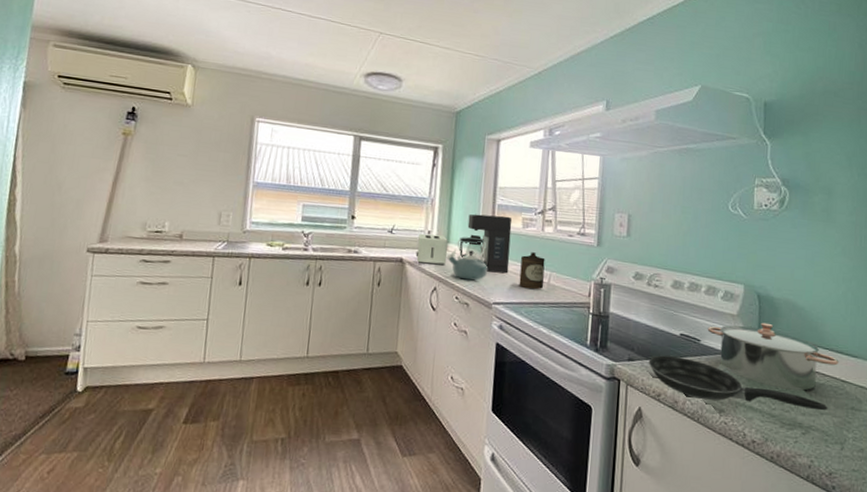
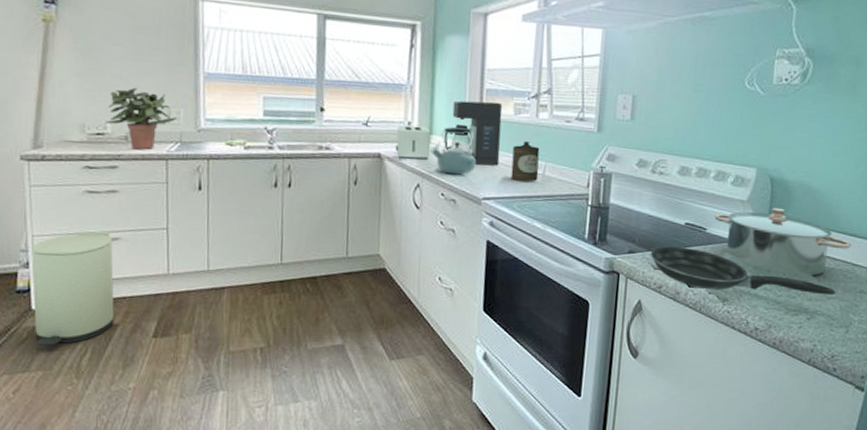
pedal bin: none [76,318,158,427] -> present [31,231,114,346]
potted plant: none [164,192,226,248] -> present [106,87,177,150]

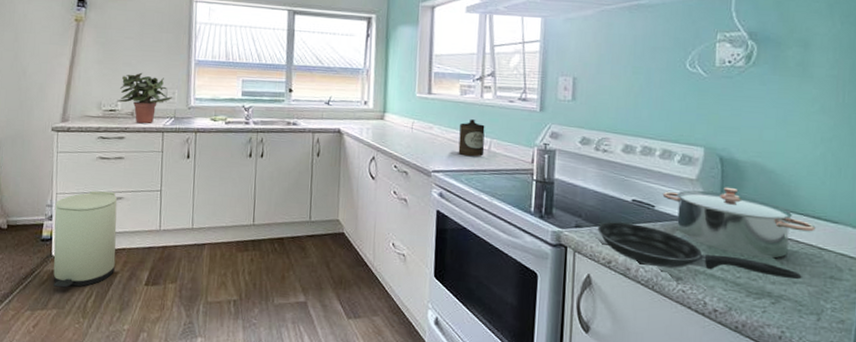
toaster: present [395,125,431,161] -> none [353,104,385,136]
kettle: present [429,127,477,175] -> none [383,106,426,149]
coffee maker: present [444,100,503,167] -> none [397,82,450,142]

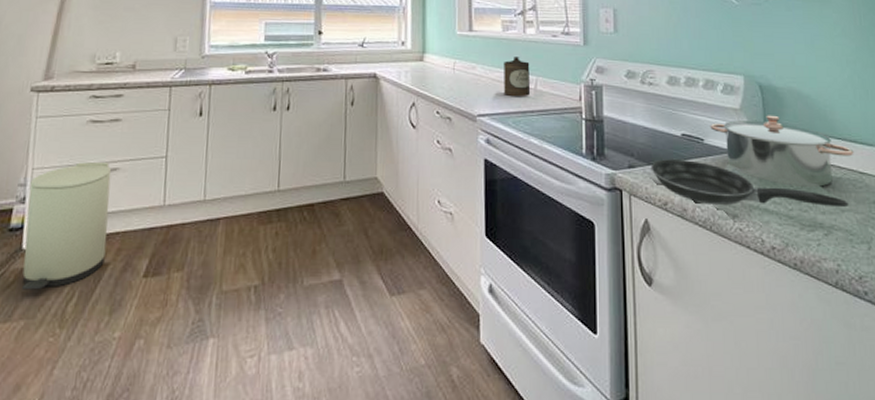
potted plant: present [117,72,172,124] -> none [115,18,183,78]

